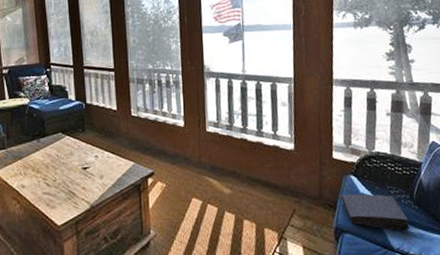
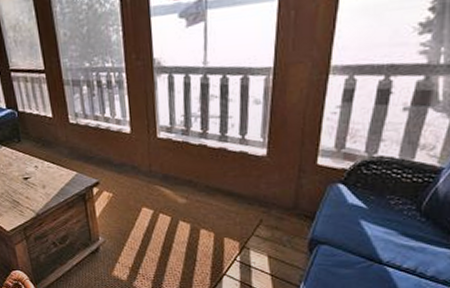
book: present [341,194,410,231] -> none [322,204,408,244]

